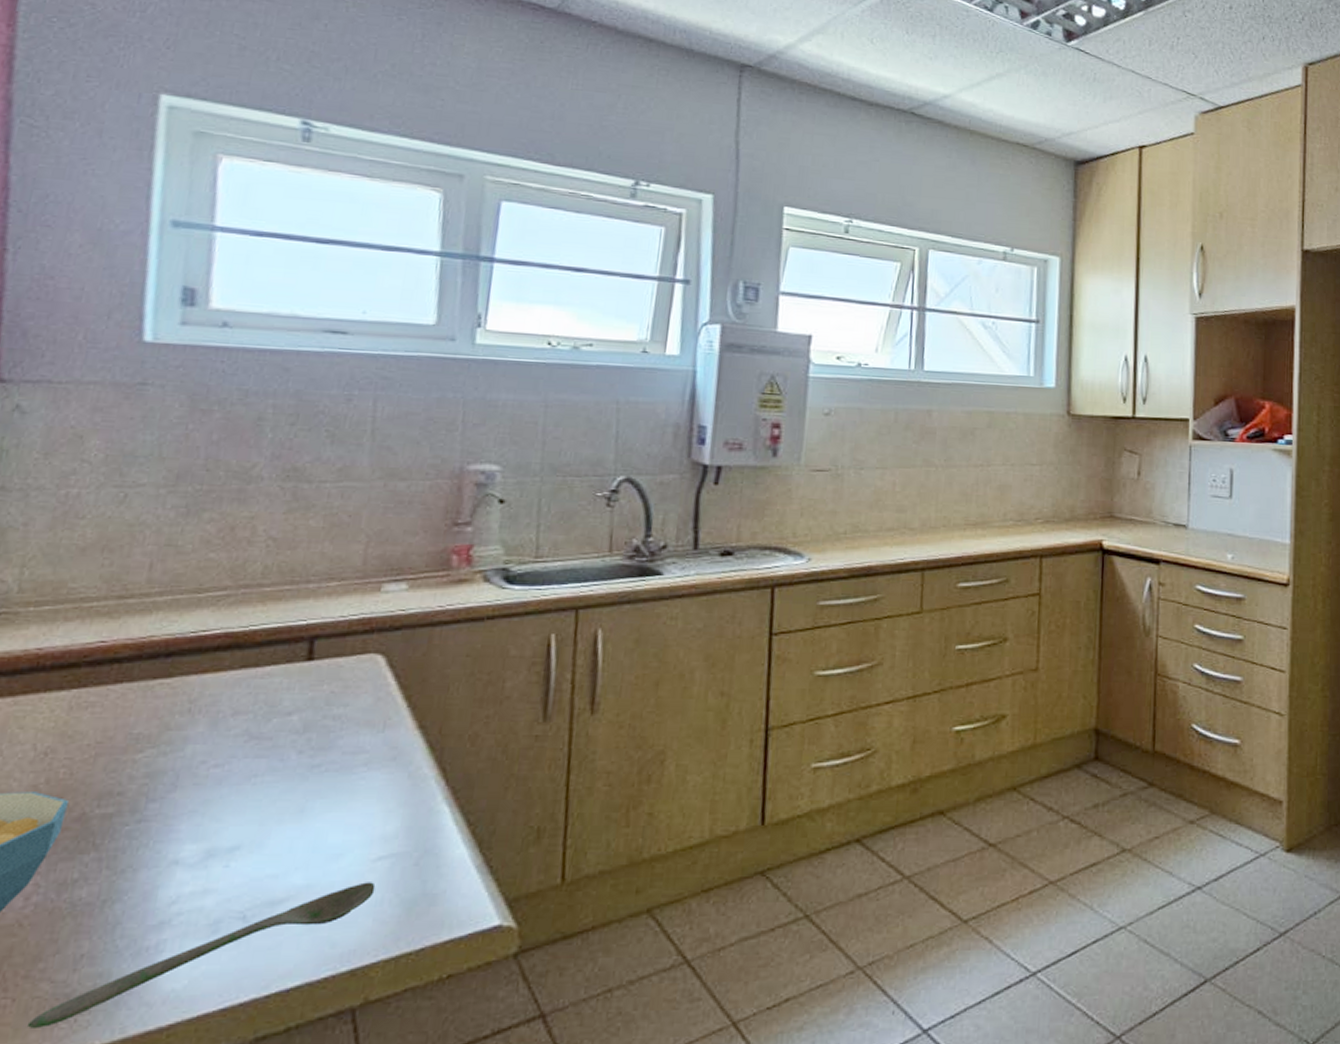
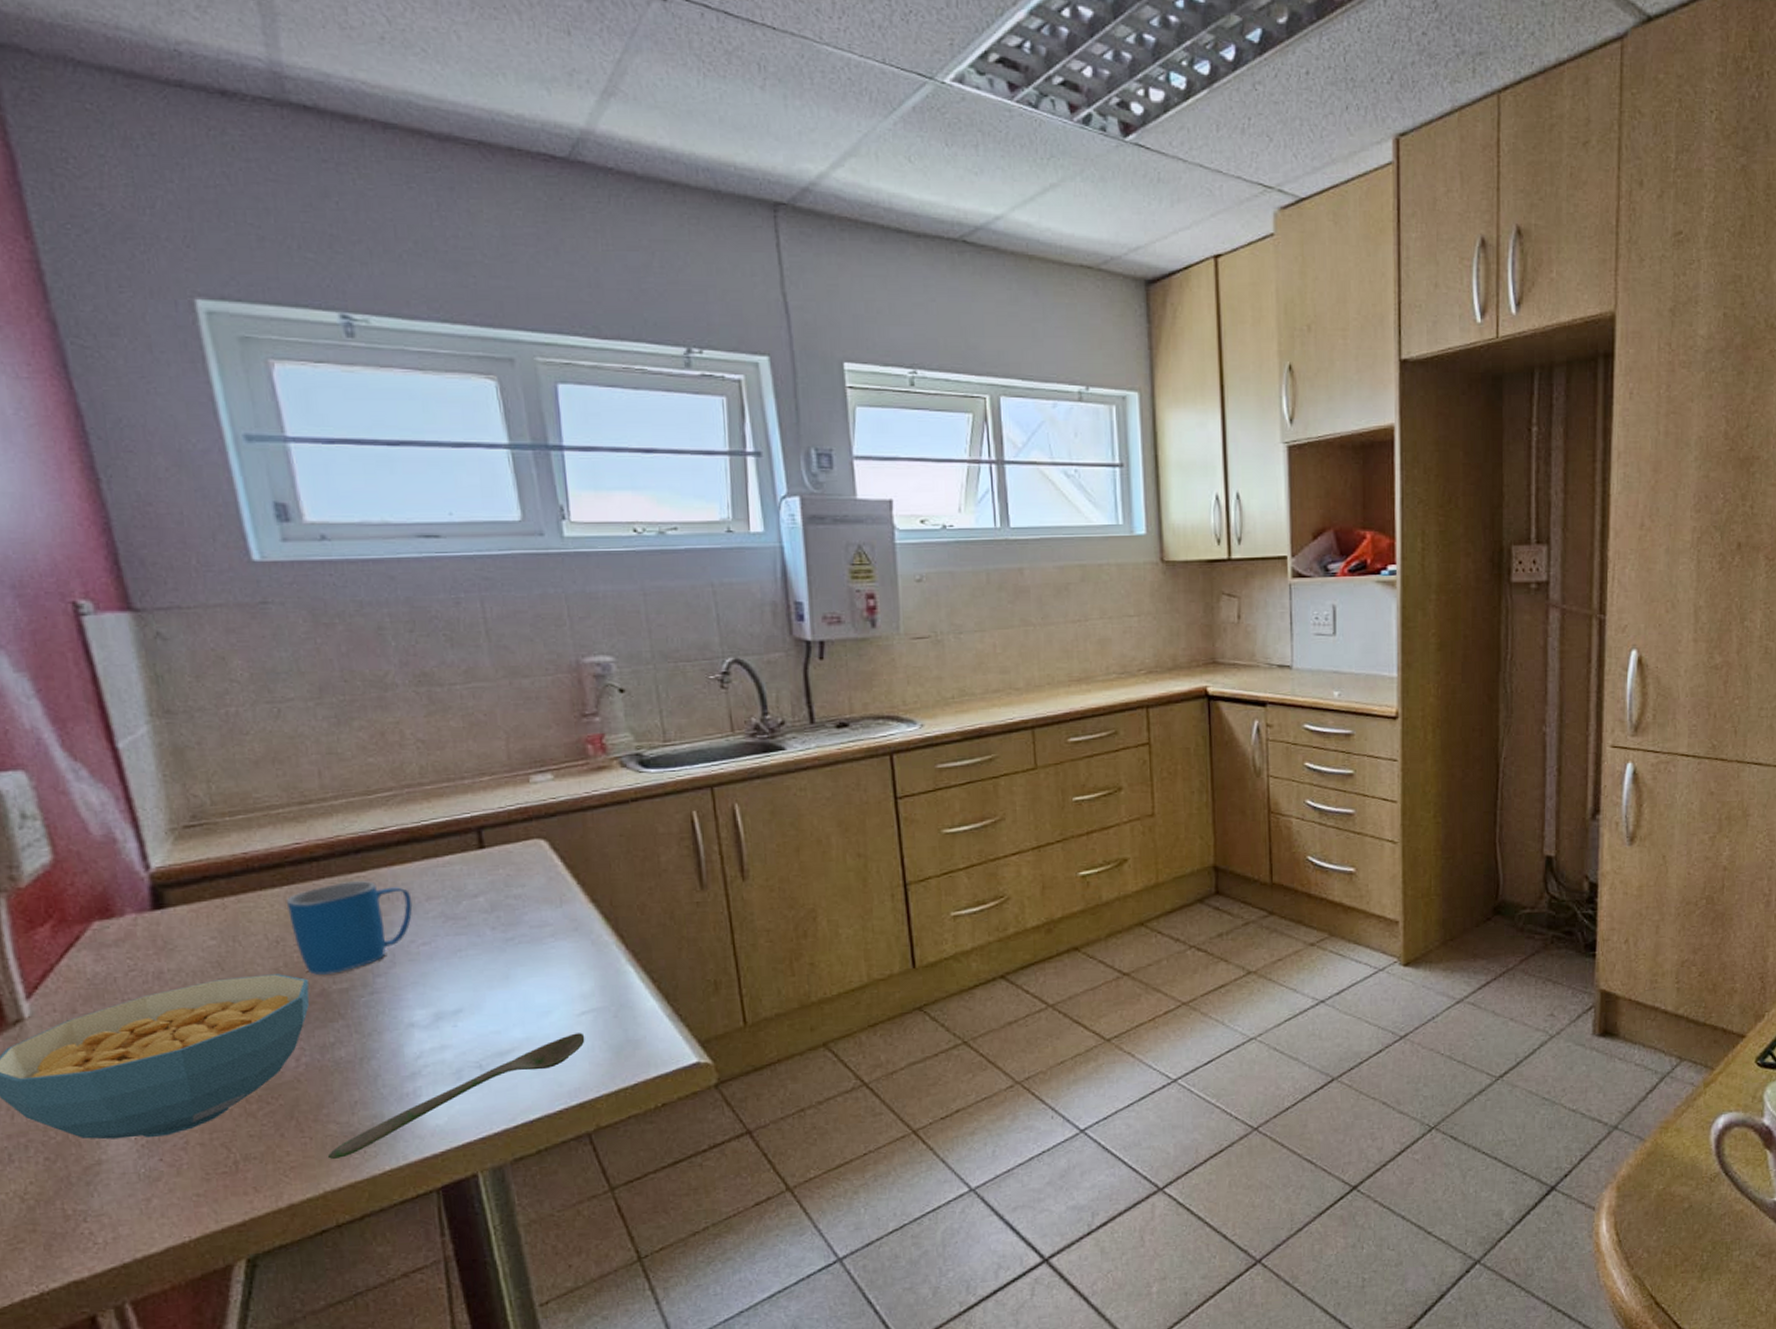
mug: none [67,687,217,797] -> present [287,880,413,976]

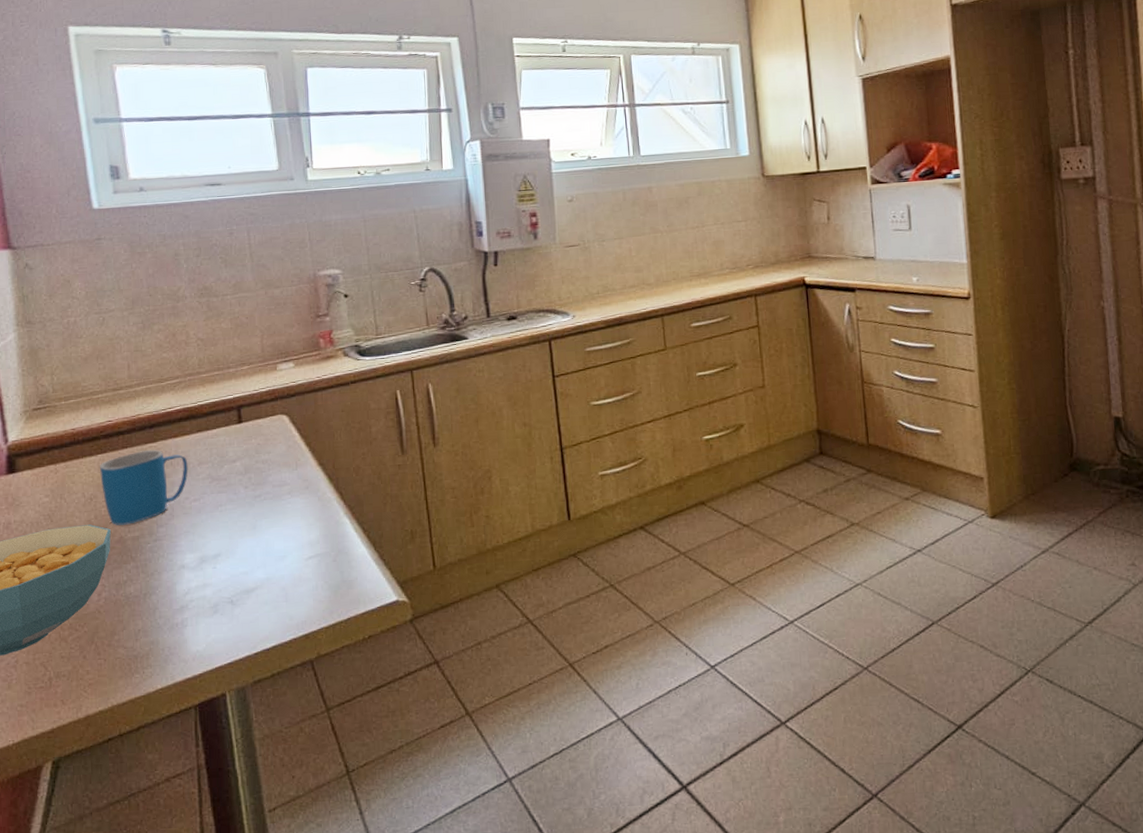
spoon: present [327,1032,585,1159] -> none [116,574,311,678]

